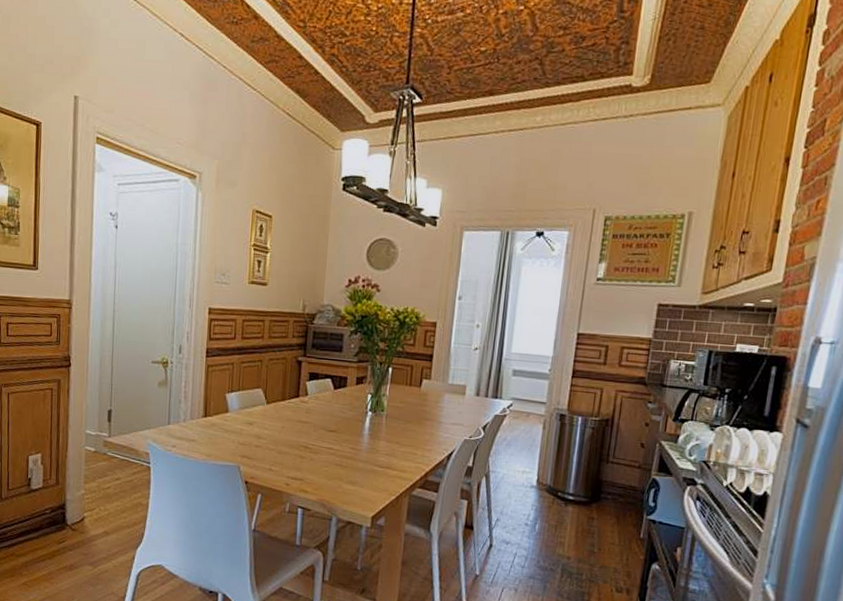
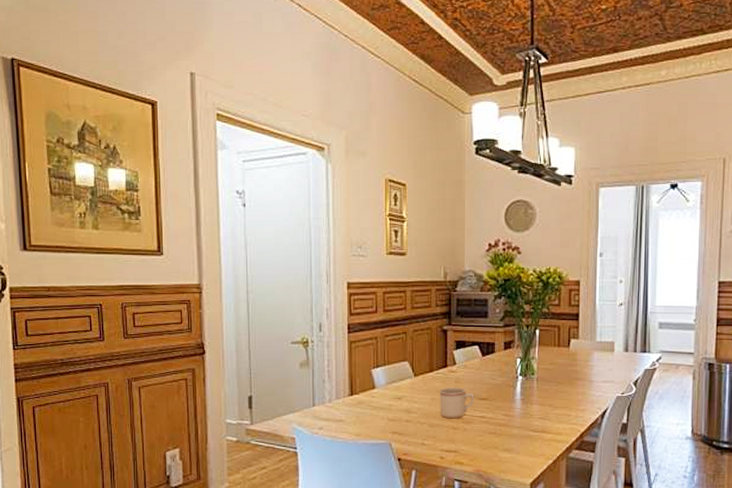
mug: none [288,417,324,448] -> present [439,388,475,419]

